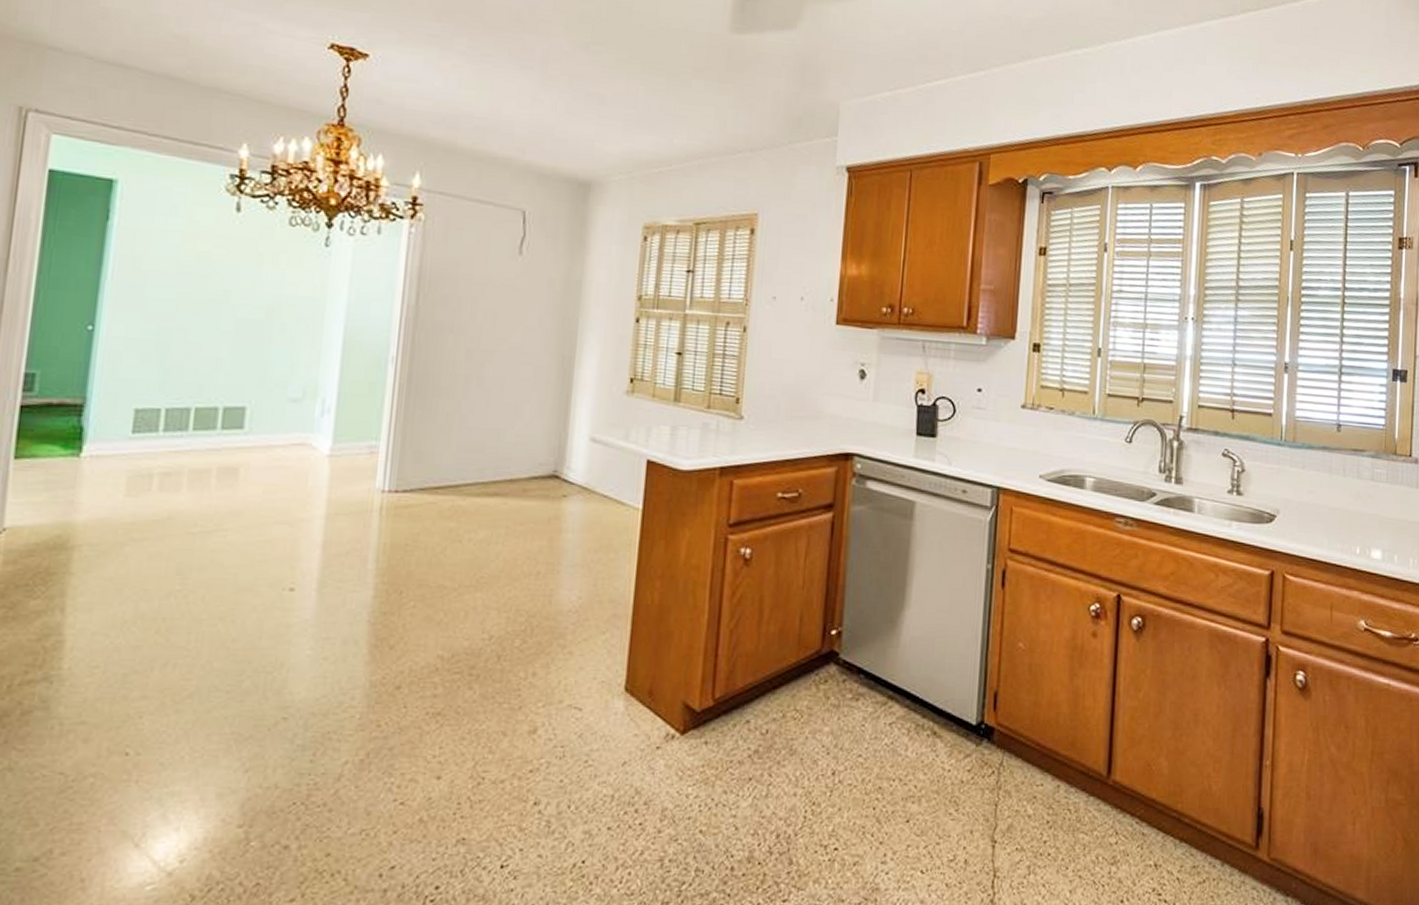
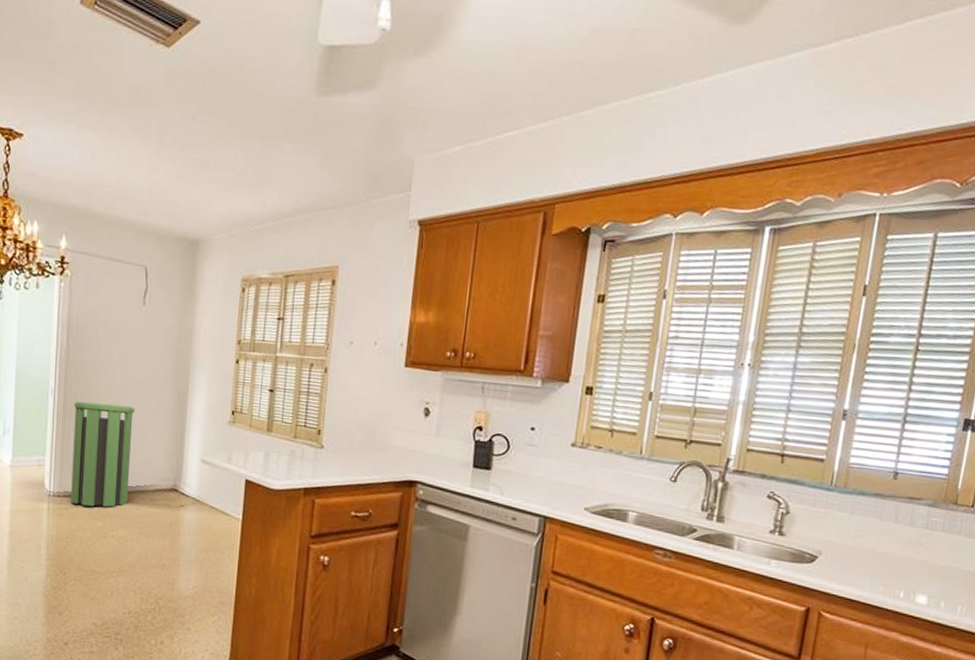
trash can: none [413,371,505,503] -> present [71,401,135,507]

